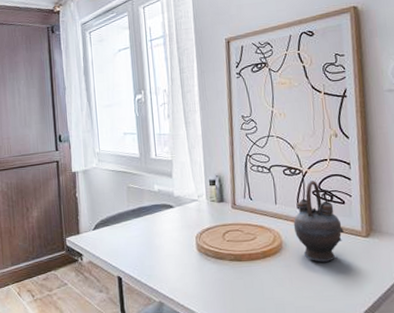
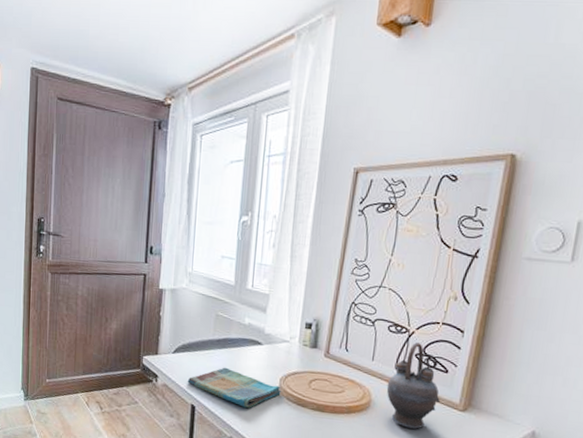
dish towel: none [110,235,200,270] -> present [187,367,282,408]

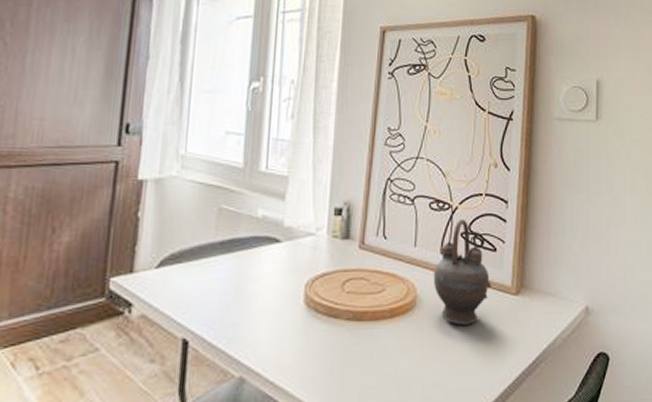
dish towel: present [187,367,282,408] -> none [177,278,308,331]

